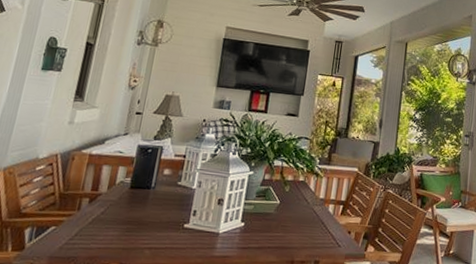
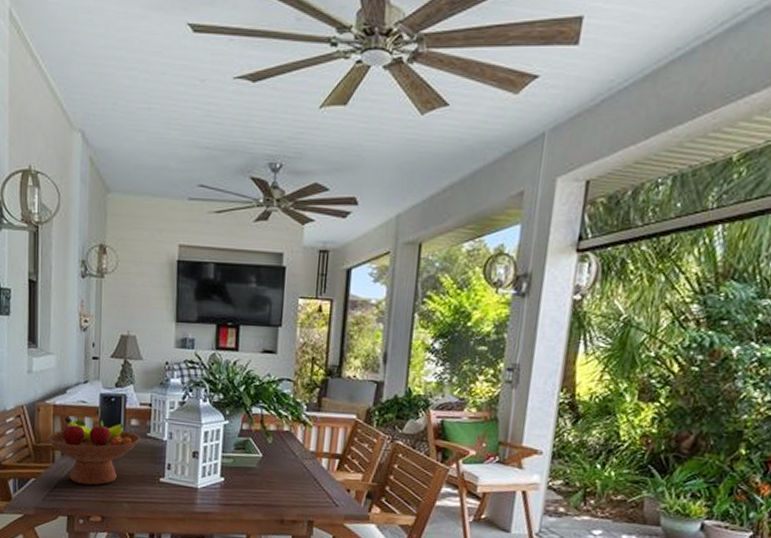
fruit bowl: none [76,165,171,233] -> present [47,416,141,486]

